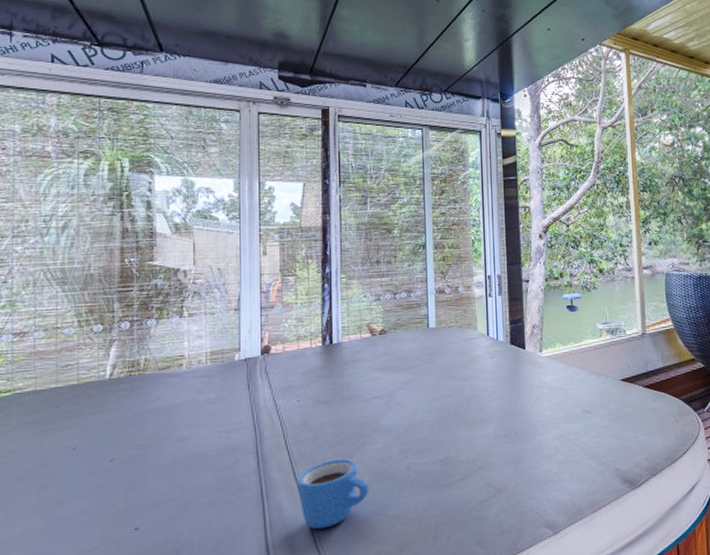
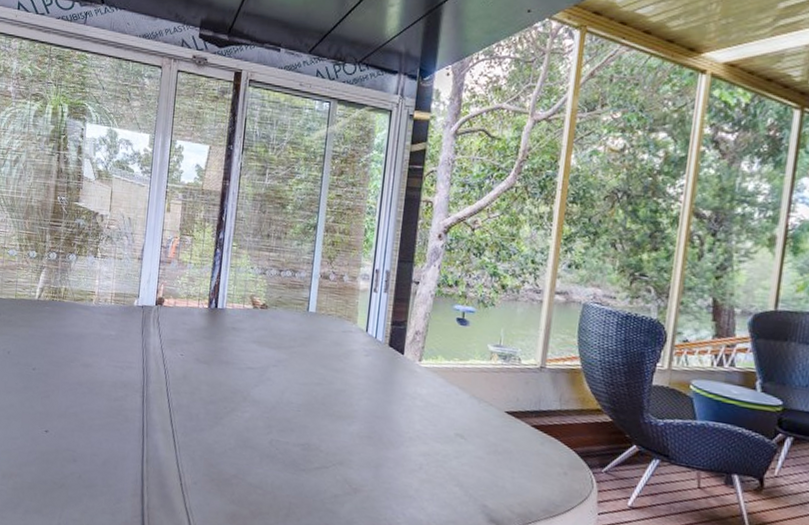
mug: present [297,458,369,530] -> none [172,416,234,477]

